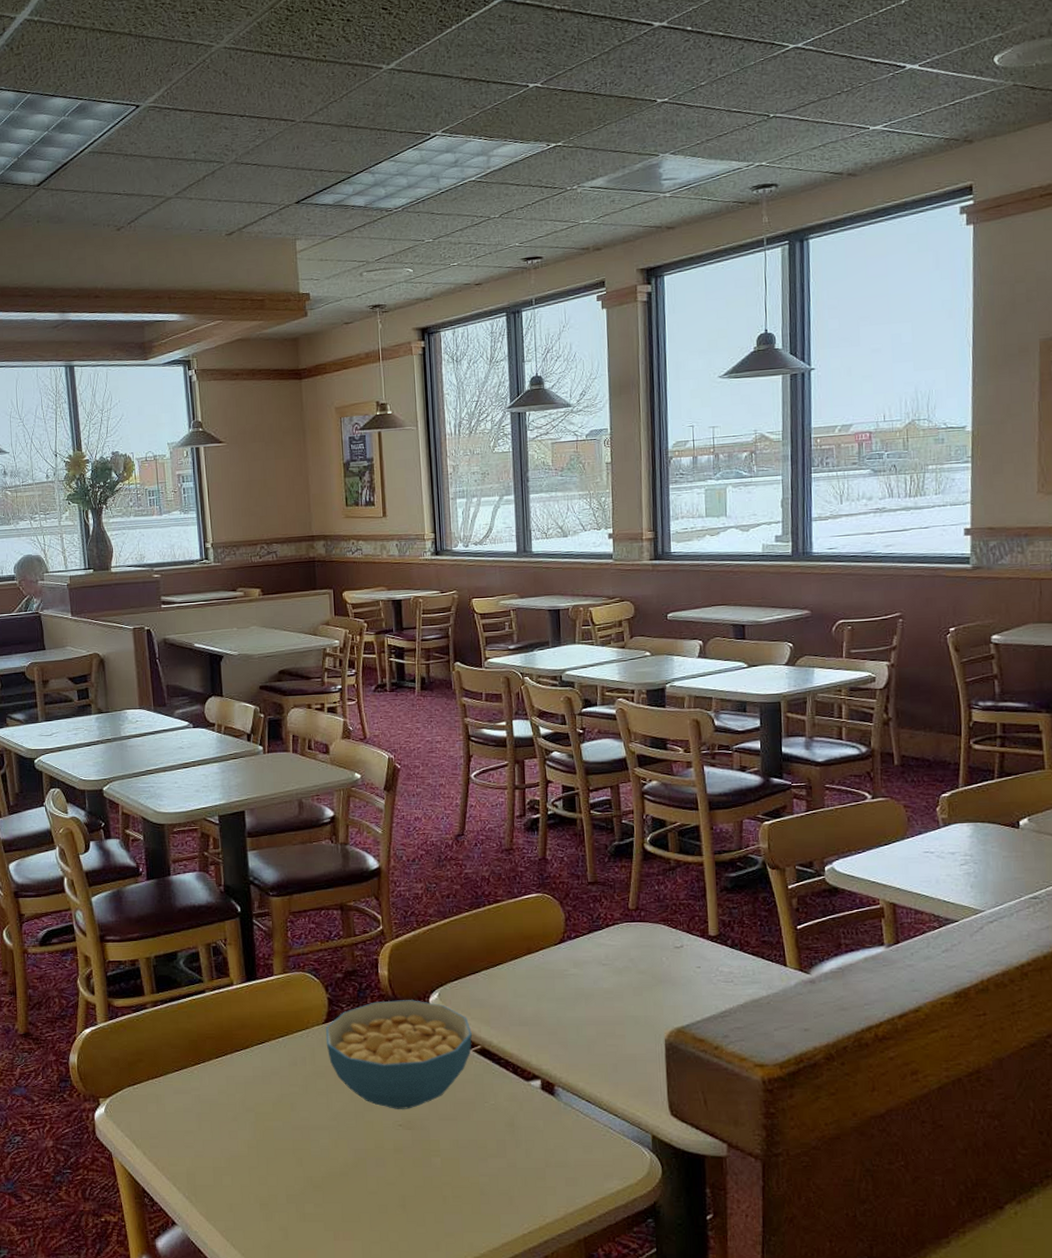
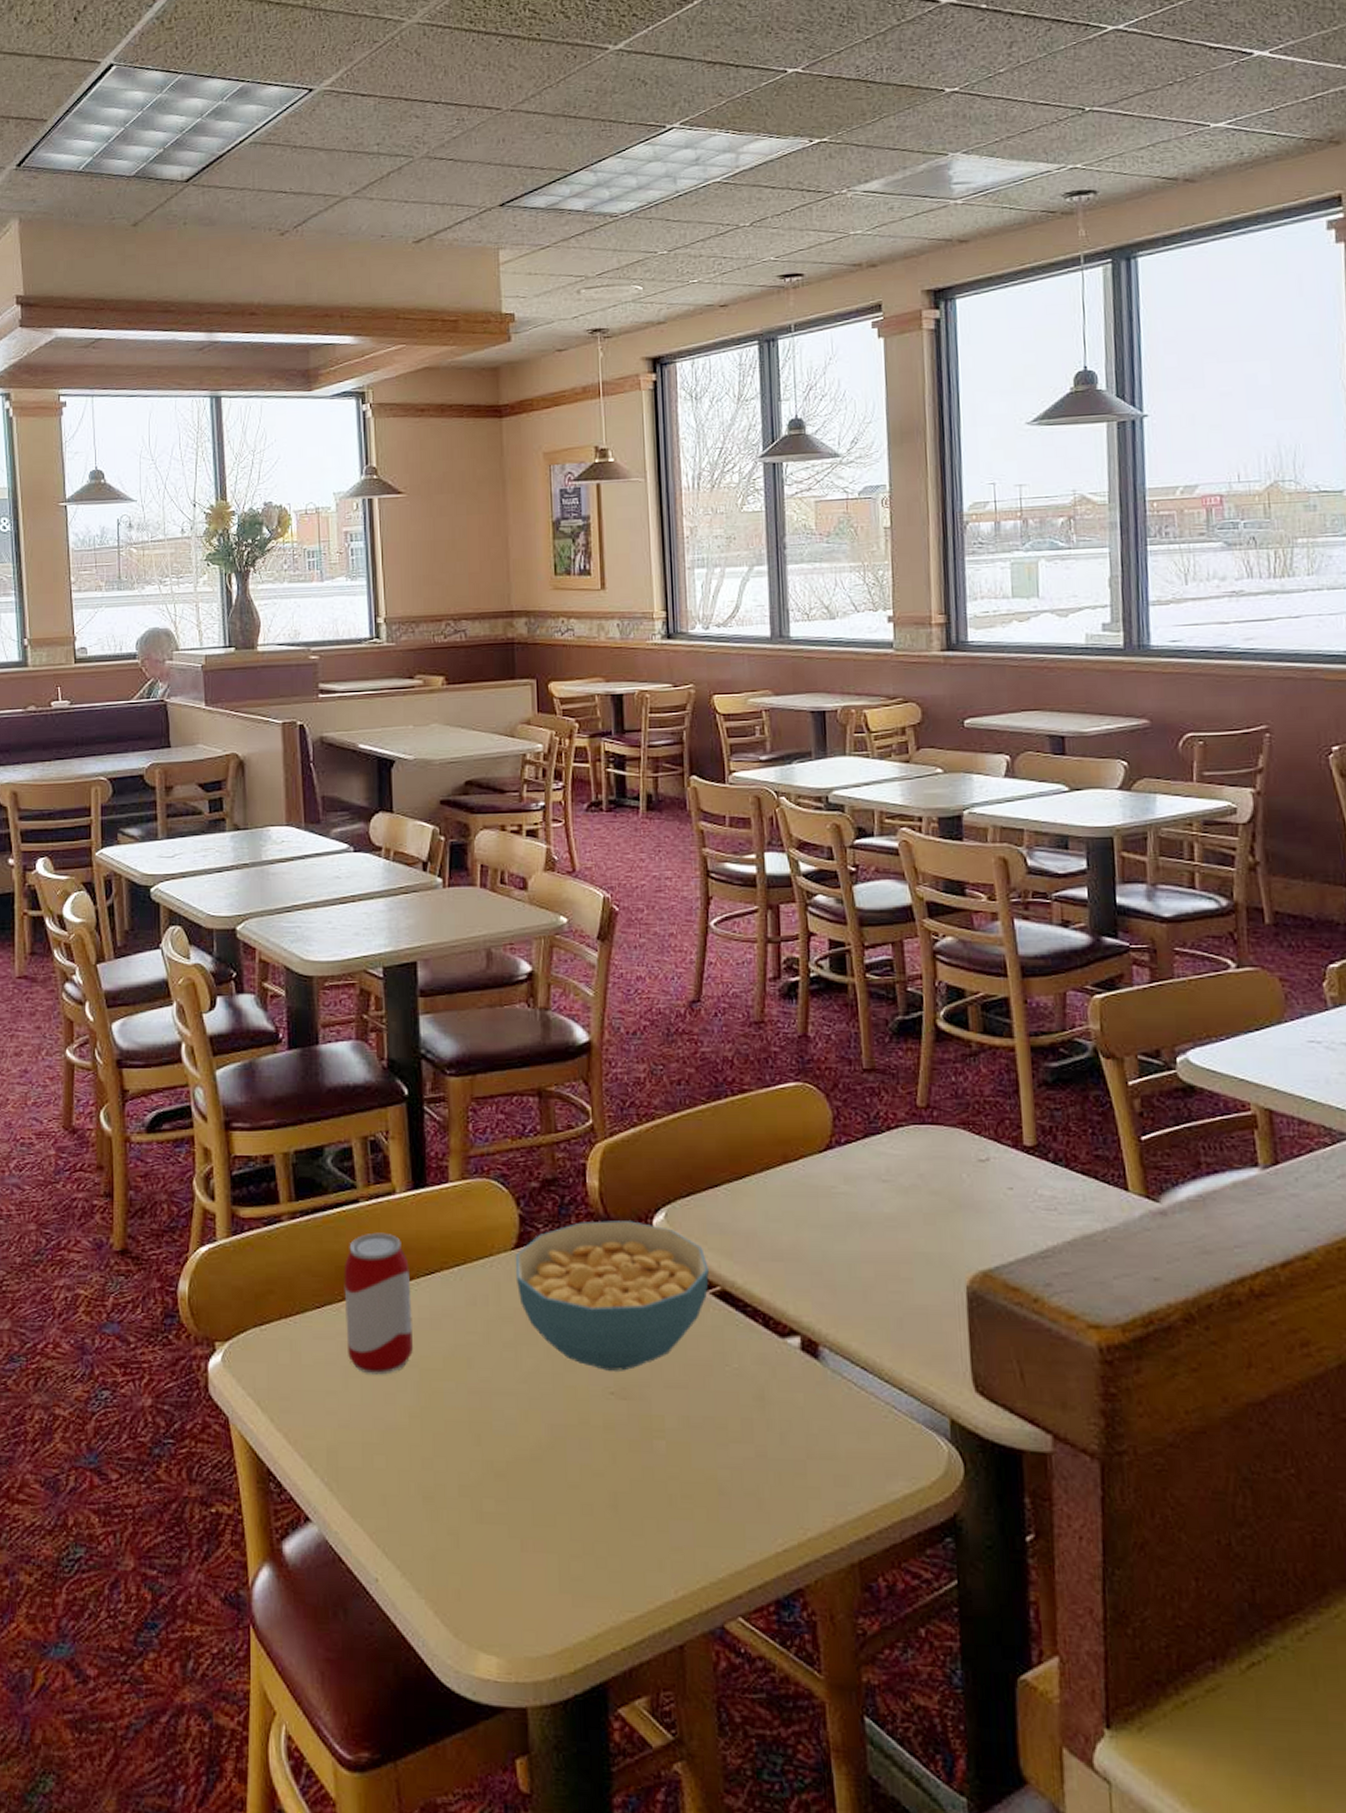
beverage can: none [195,1014,250,1118] -> present [343,1232,413,1375]

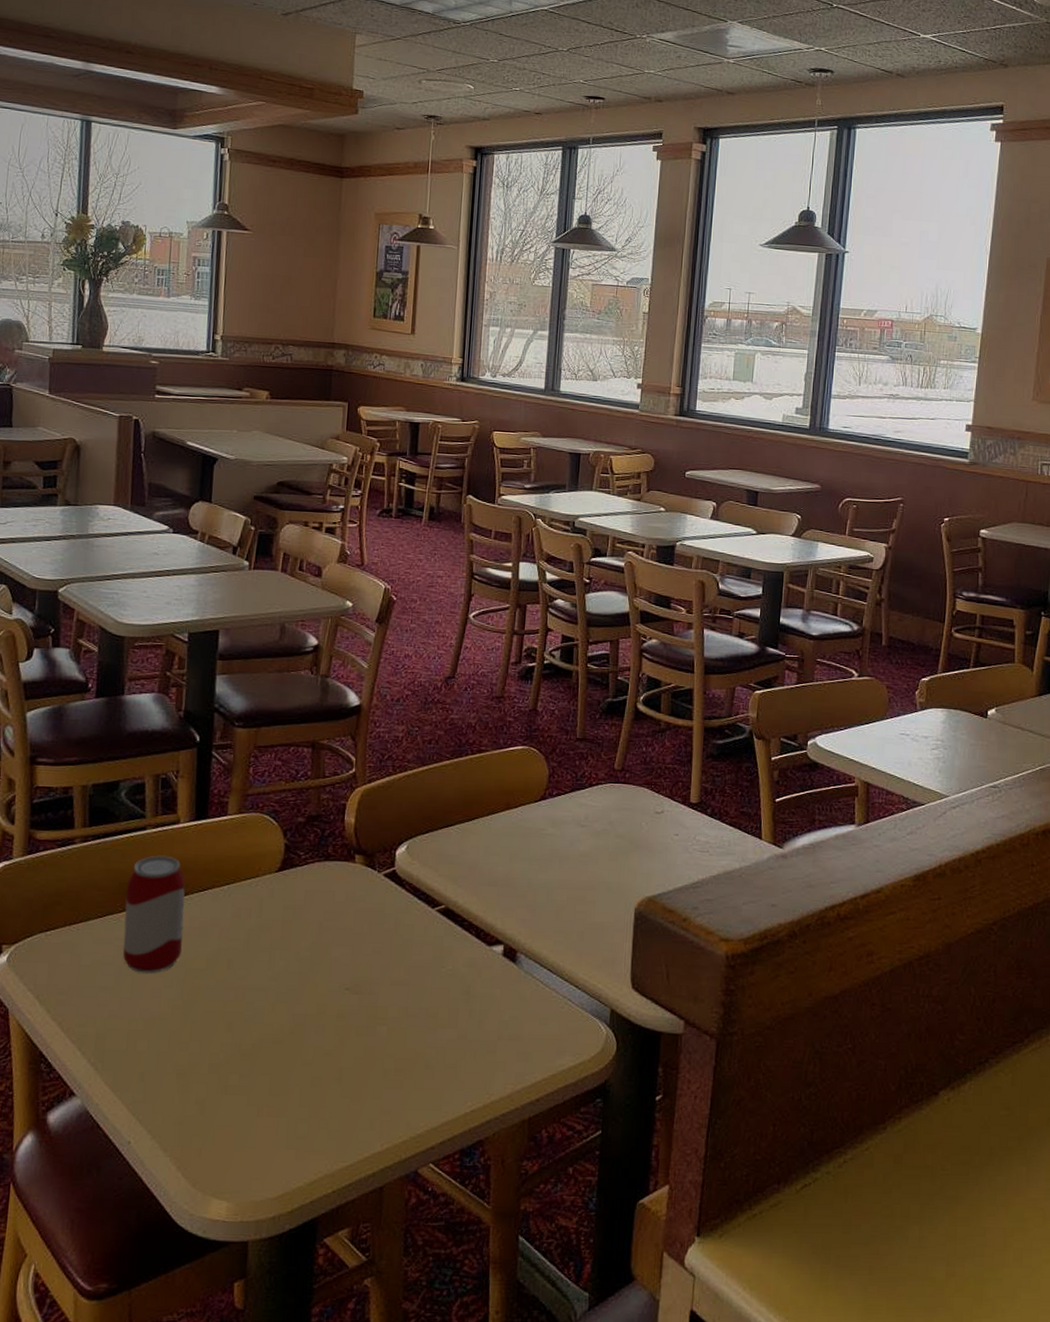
cereal bowl: present [515,1220,709,1373] -> none [276,851,437,973]

